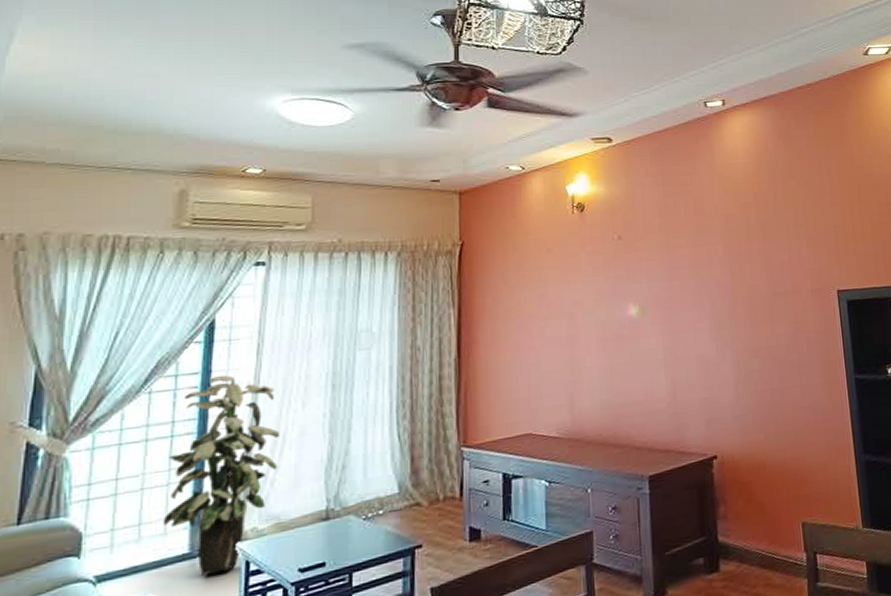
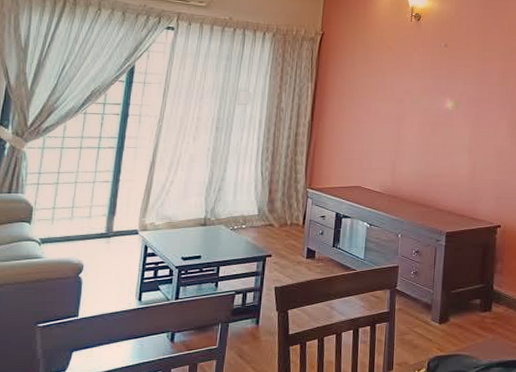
indoor plant: present [162,375,280,576] -> none [88,109,176,251]

